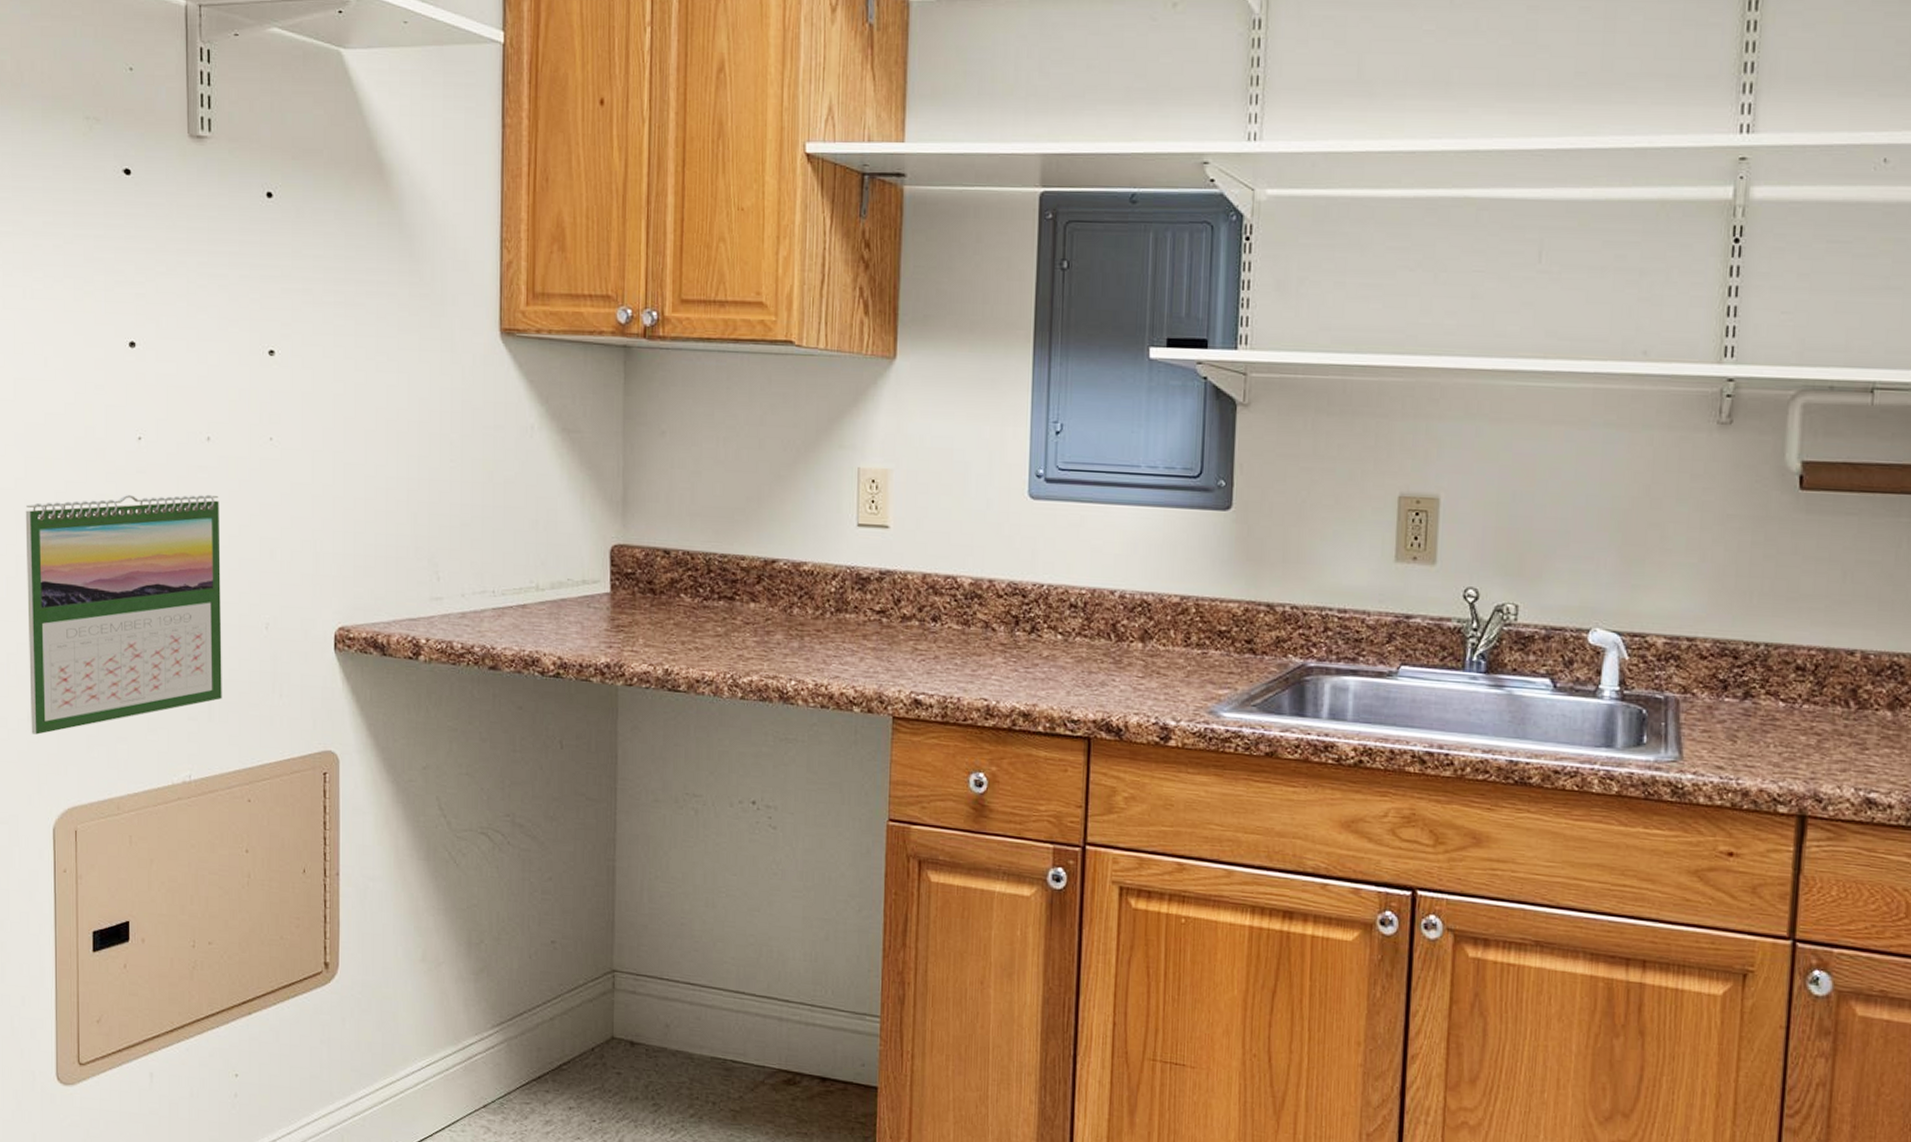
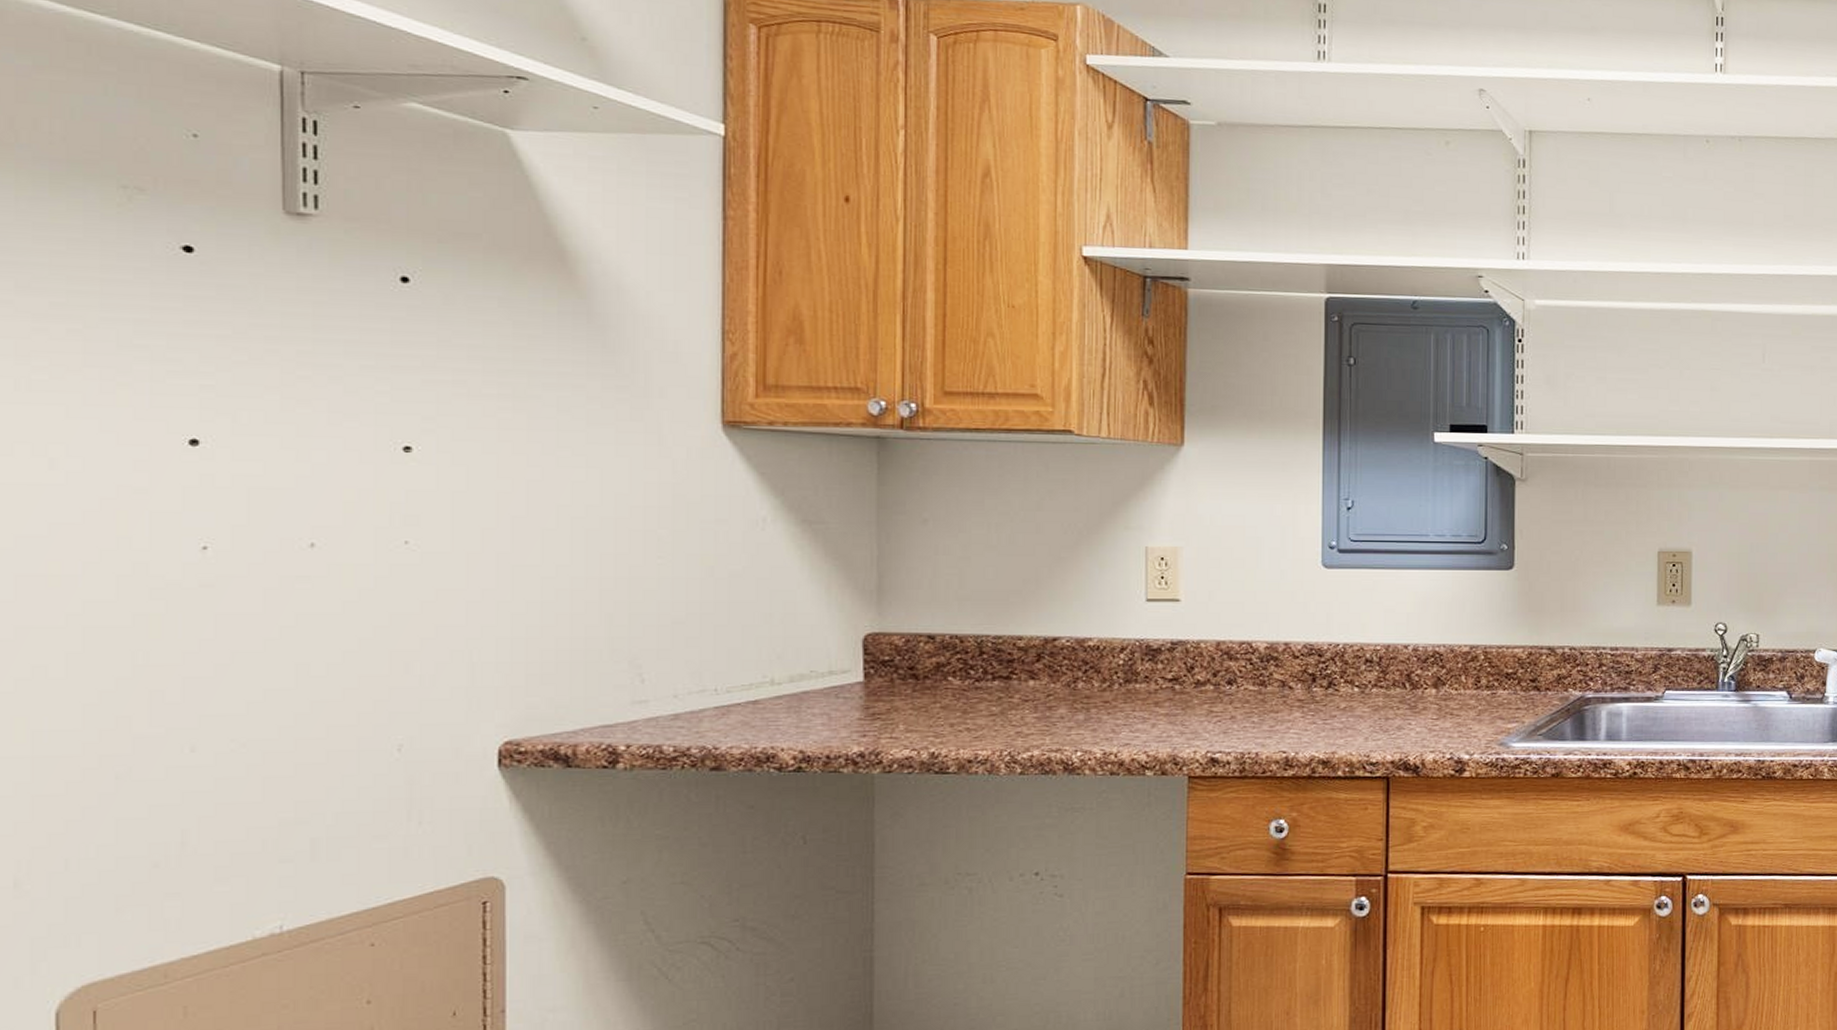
calendar: present [25,494,222,735] -> none [14,607,332,904]

